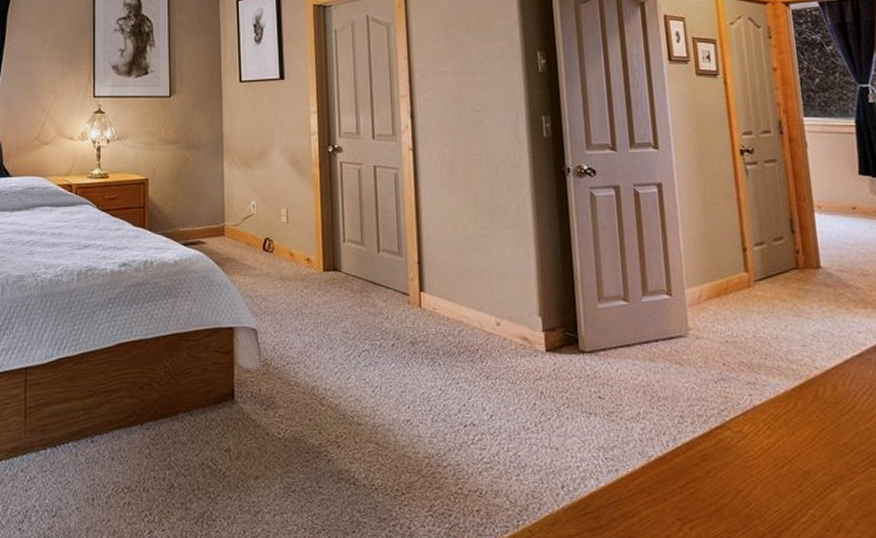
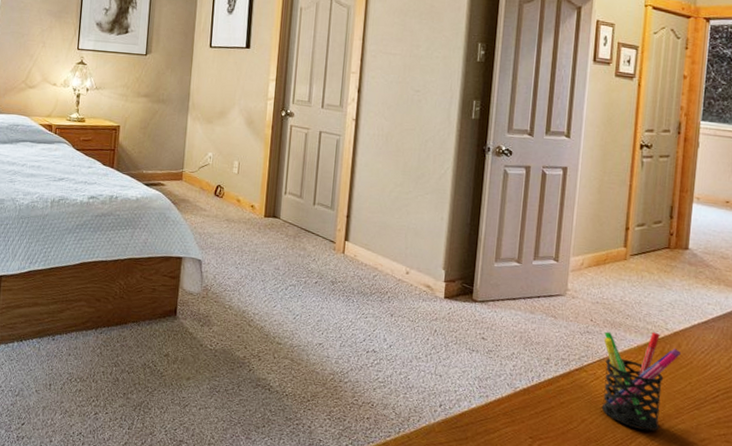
pen holder: none [742,372,838,500] -> present [601,331,681,432]

